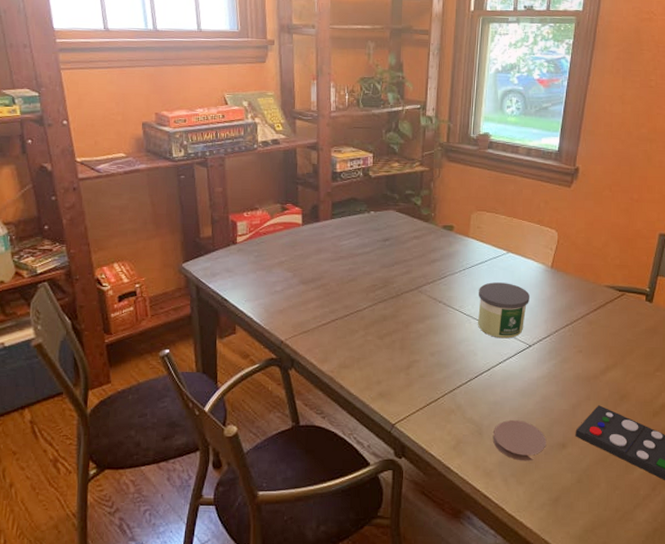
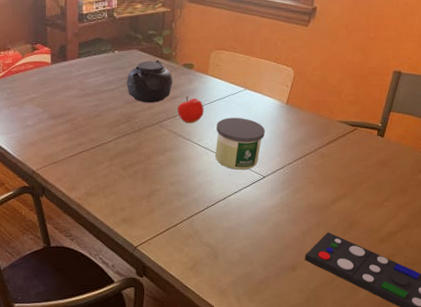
teapot: none [382,221,435,267] -> present [126,60,176,103]
fruit: none [437,259,465,289] -> present [177,96,204,124]
coaster: present [493,420,547,461] -> none [228,245,278,282]

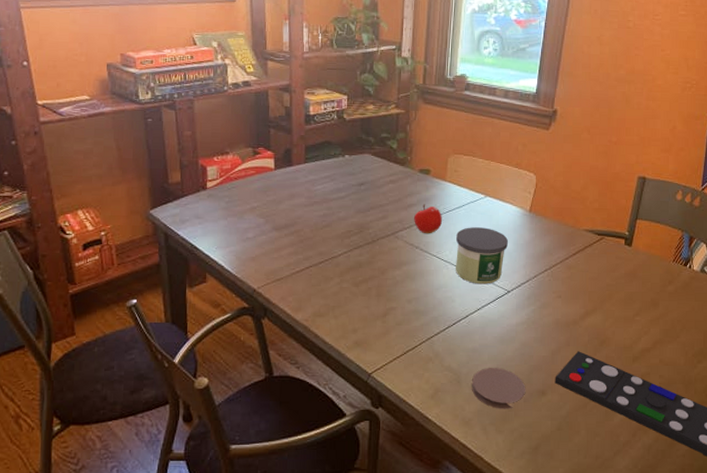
teapot: present [126,60,176,103] -> none [358,165,412,212]
coaster: none [228,245,278,282] -> present [472,368,526,409]

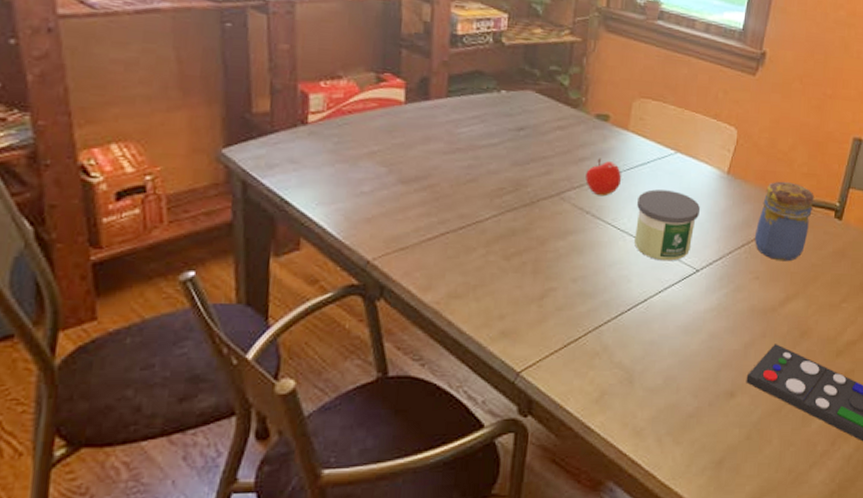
coaster: present [472,368,526,409] -> none [647,364,712,415]
jar: none [556,216,606,283] -> present [755,181,814,262]

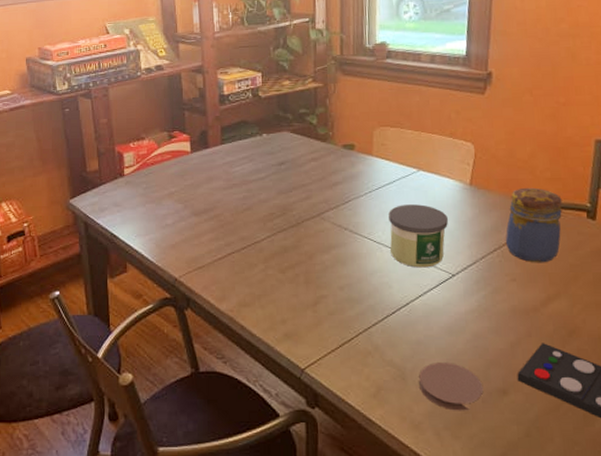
fruit: present [586,158,621,197] -> none [340,181,371,214]
coaster: none [647,364,712,415] -> present [419,363,484,411]

